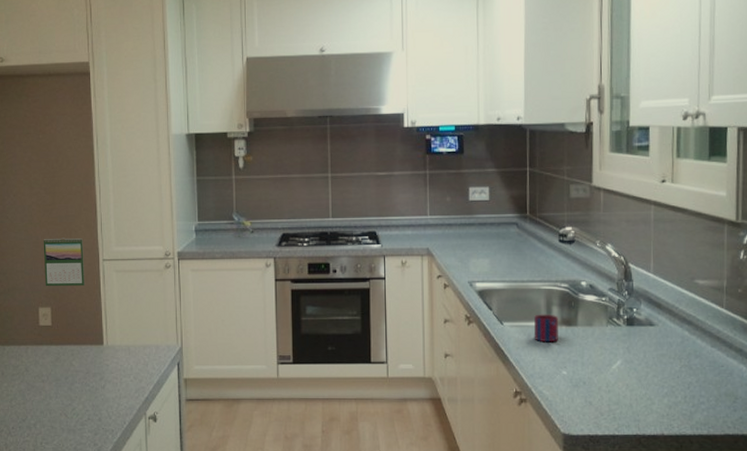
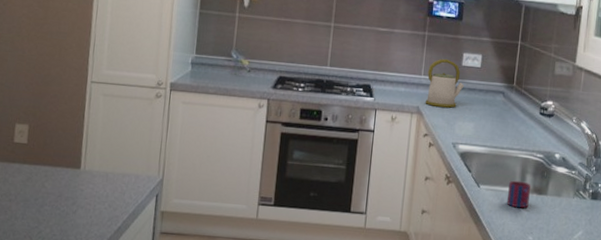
calendar: present [43,237,86,287] -> none [25,53,73,107]
kettle: none [434,195,474,246] -> present [425,58,464,108]

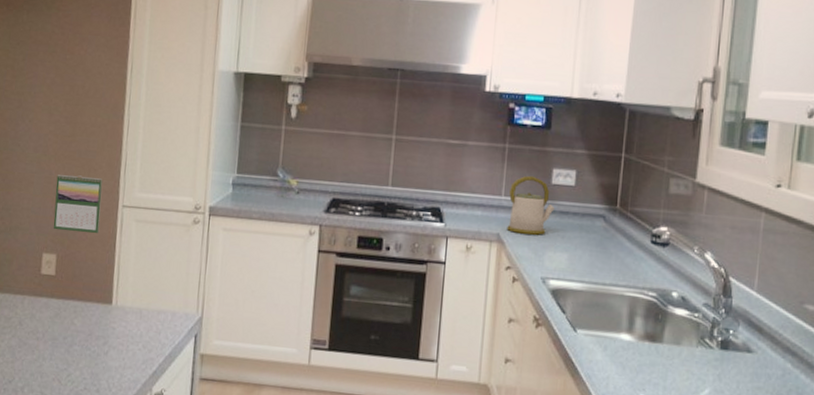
calendar: none [25,53,73,107] -> present [53,175,103,234]
mug: present [506,180,532,209] -> none [610,324,642,359]

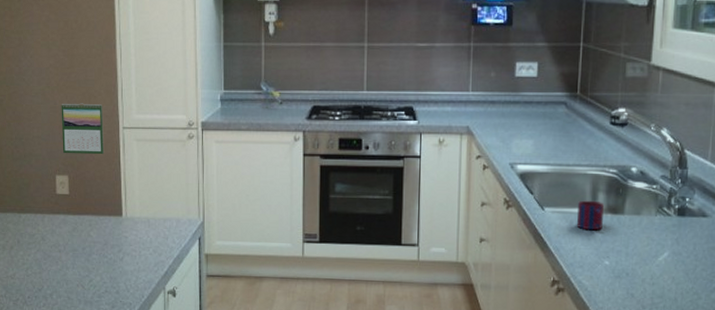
kettle: present [507,175,555,235] -> none [475,70,519,125]
mug: none [610,324,642,359] -> present [576,200,605,231]

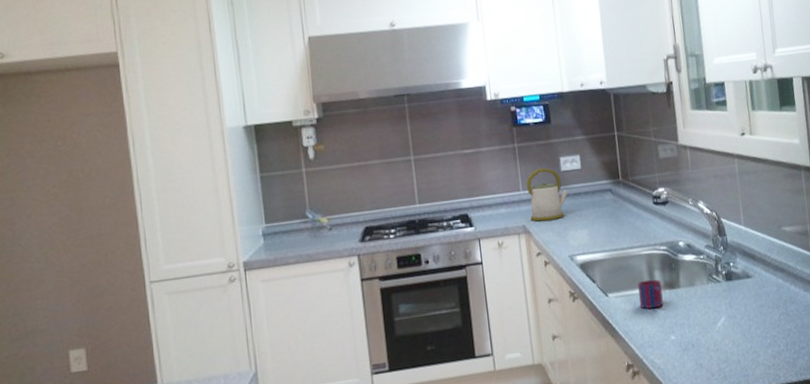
calendar: present [61,103,105,155] -> none [70,259,129,324]
kettle: none [475,70,519,125] -> present [526,167,568,222]

